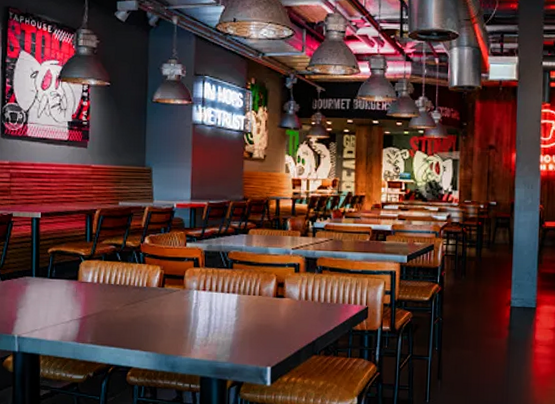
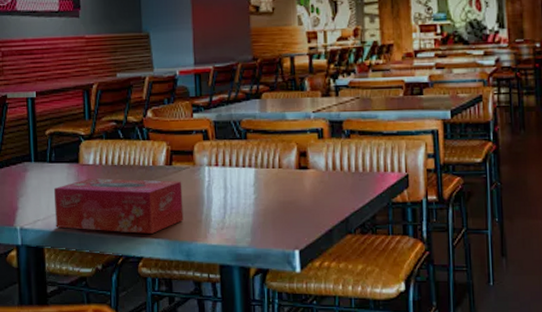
tissue box: none [52,295,172,347] -> present [53,178,184,234]

